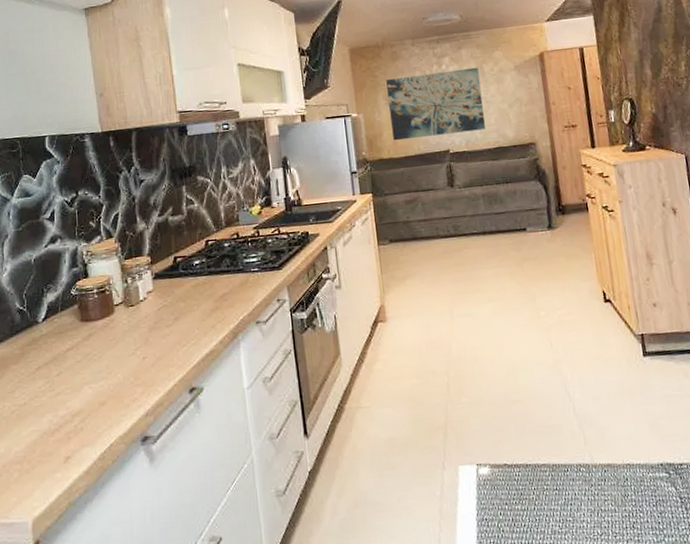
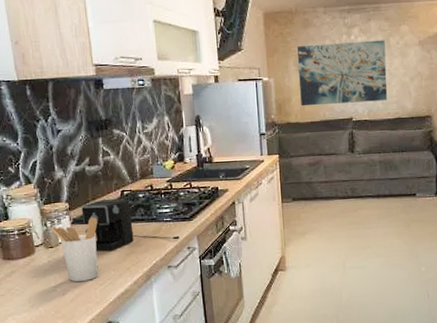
utensil holder: none [131,271,182,343] -> present [51,217,99,282]
coffee maker: none [163,249,269,308] -> present [81,199,180,251]

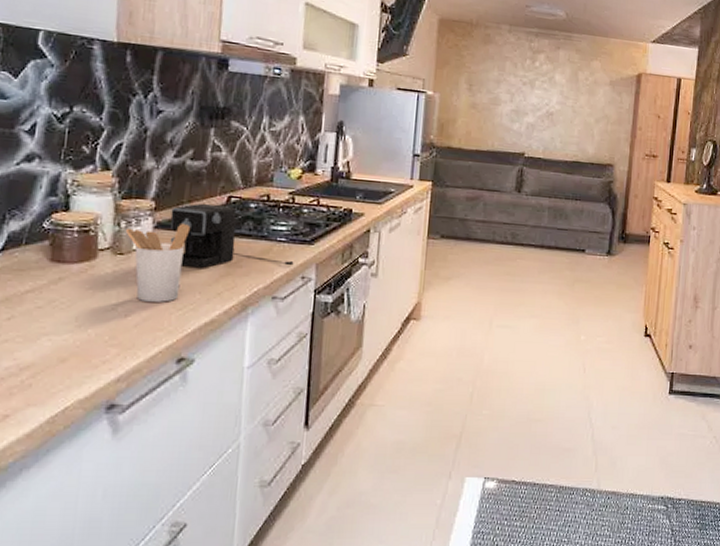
wall art: present [297,40,388,107] -> none [467,63,573,140]

